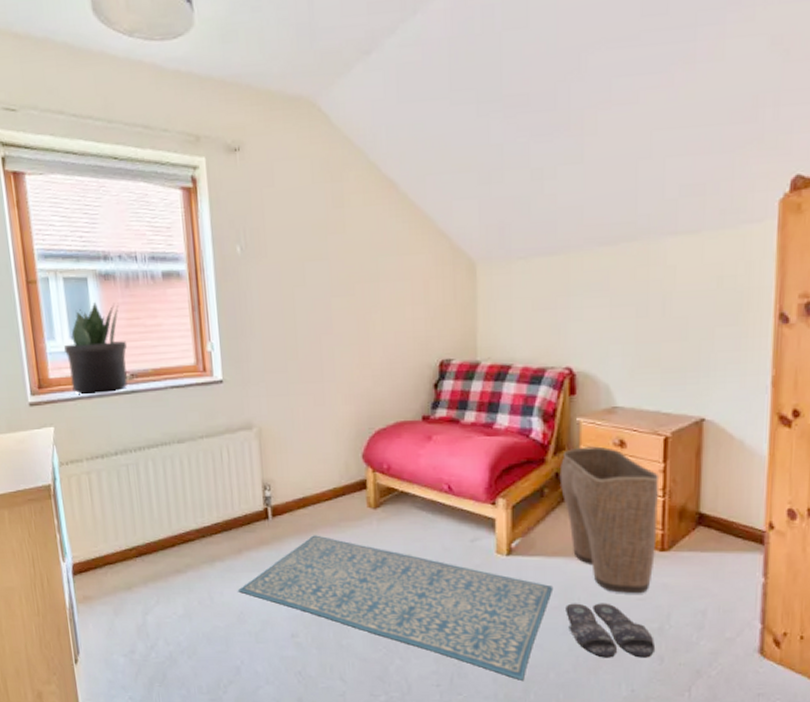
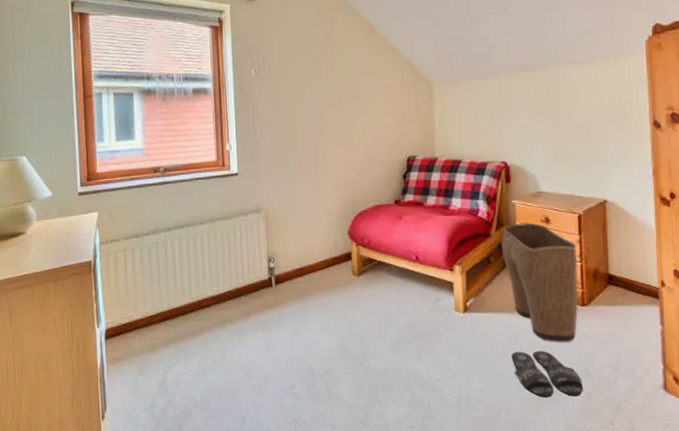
planter: present [64,302,128,395] -> none [111,112,163,186]
rug: present [238,535,554,680] -> none [246,299,501,420]

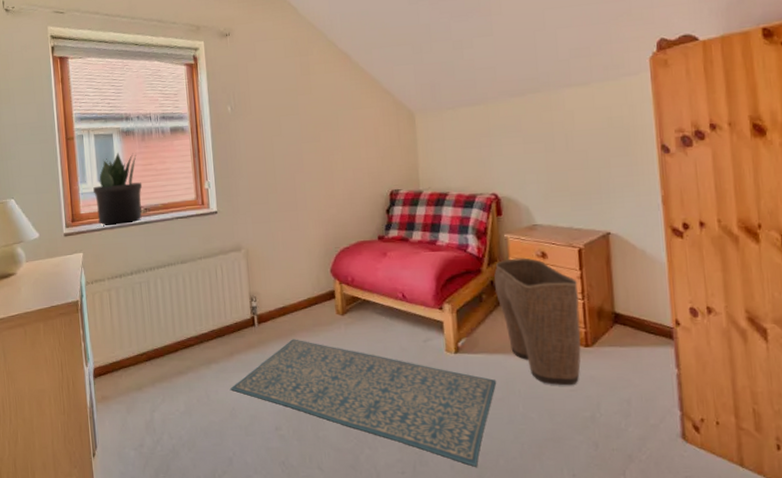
planter: none [111,112,163,186] -> present [93,153,143,226]
rug: none [246,299,501,420] -> present [230,339,497,467]
slippers: present [511,350,583,398] -> none [508,394,589,445]

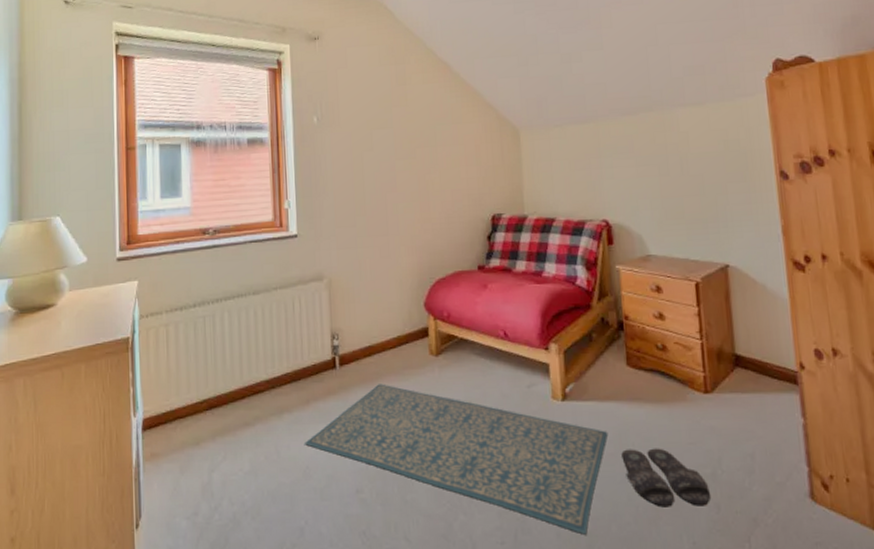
planter: present [93,153,143,226] -> none [155,166,213,250]
laundry basket: present [494,257,581,386] -> none [605,292,700,438]
slippers: none [508,394,589,445] -> present [621,448,710,508]

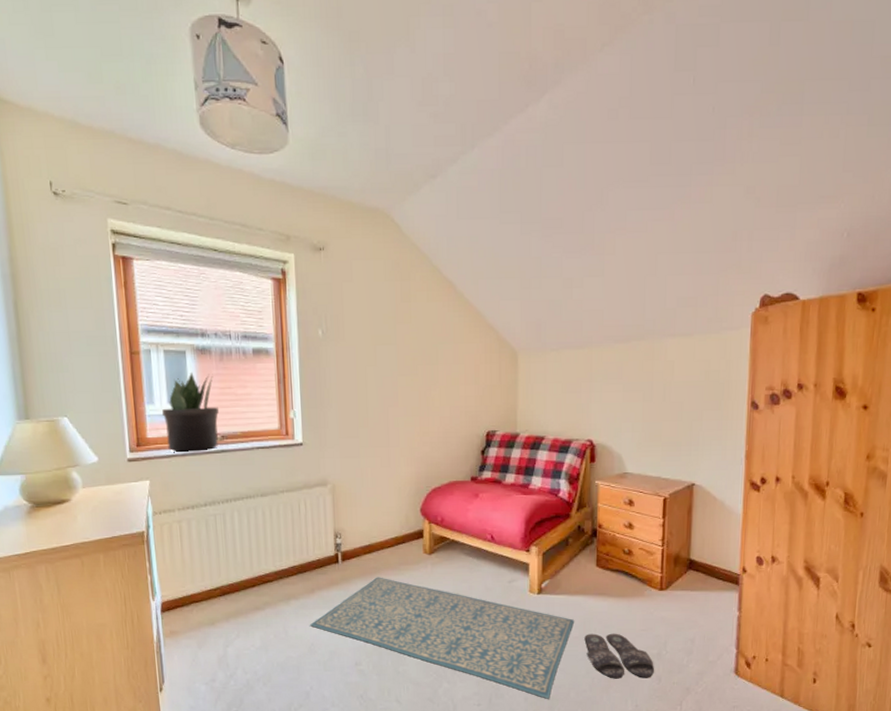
planter: none [155,166,213,250] -> present [162,373,220,453]

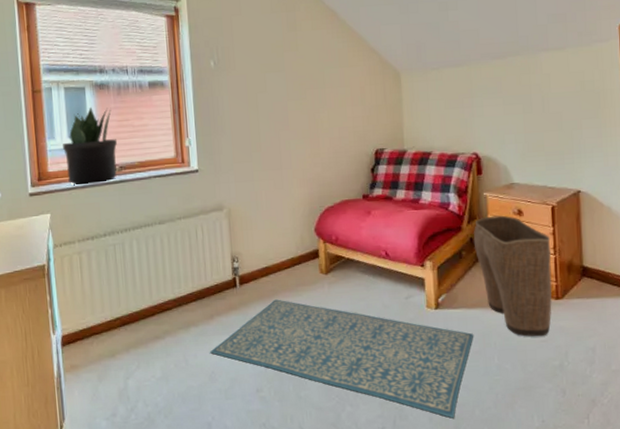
laundry basket: none [581,504,660,626] -> present [473,215,552,337]
slippers: present [584,633,654,679] -> none [485,345,558,394]

